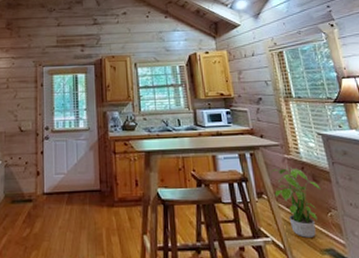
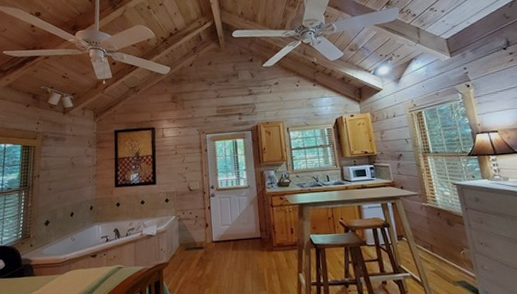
potted plant: present [270,165,322,238] -> none [409,212,456,272]

